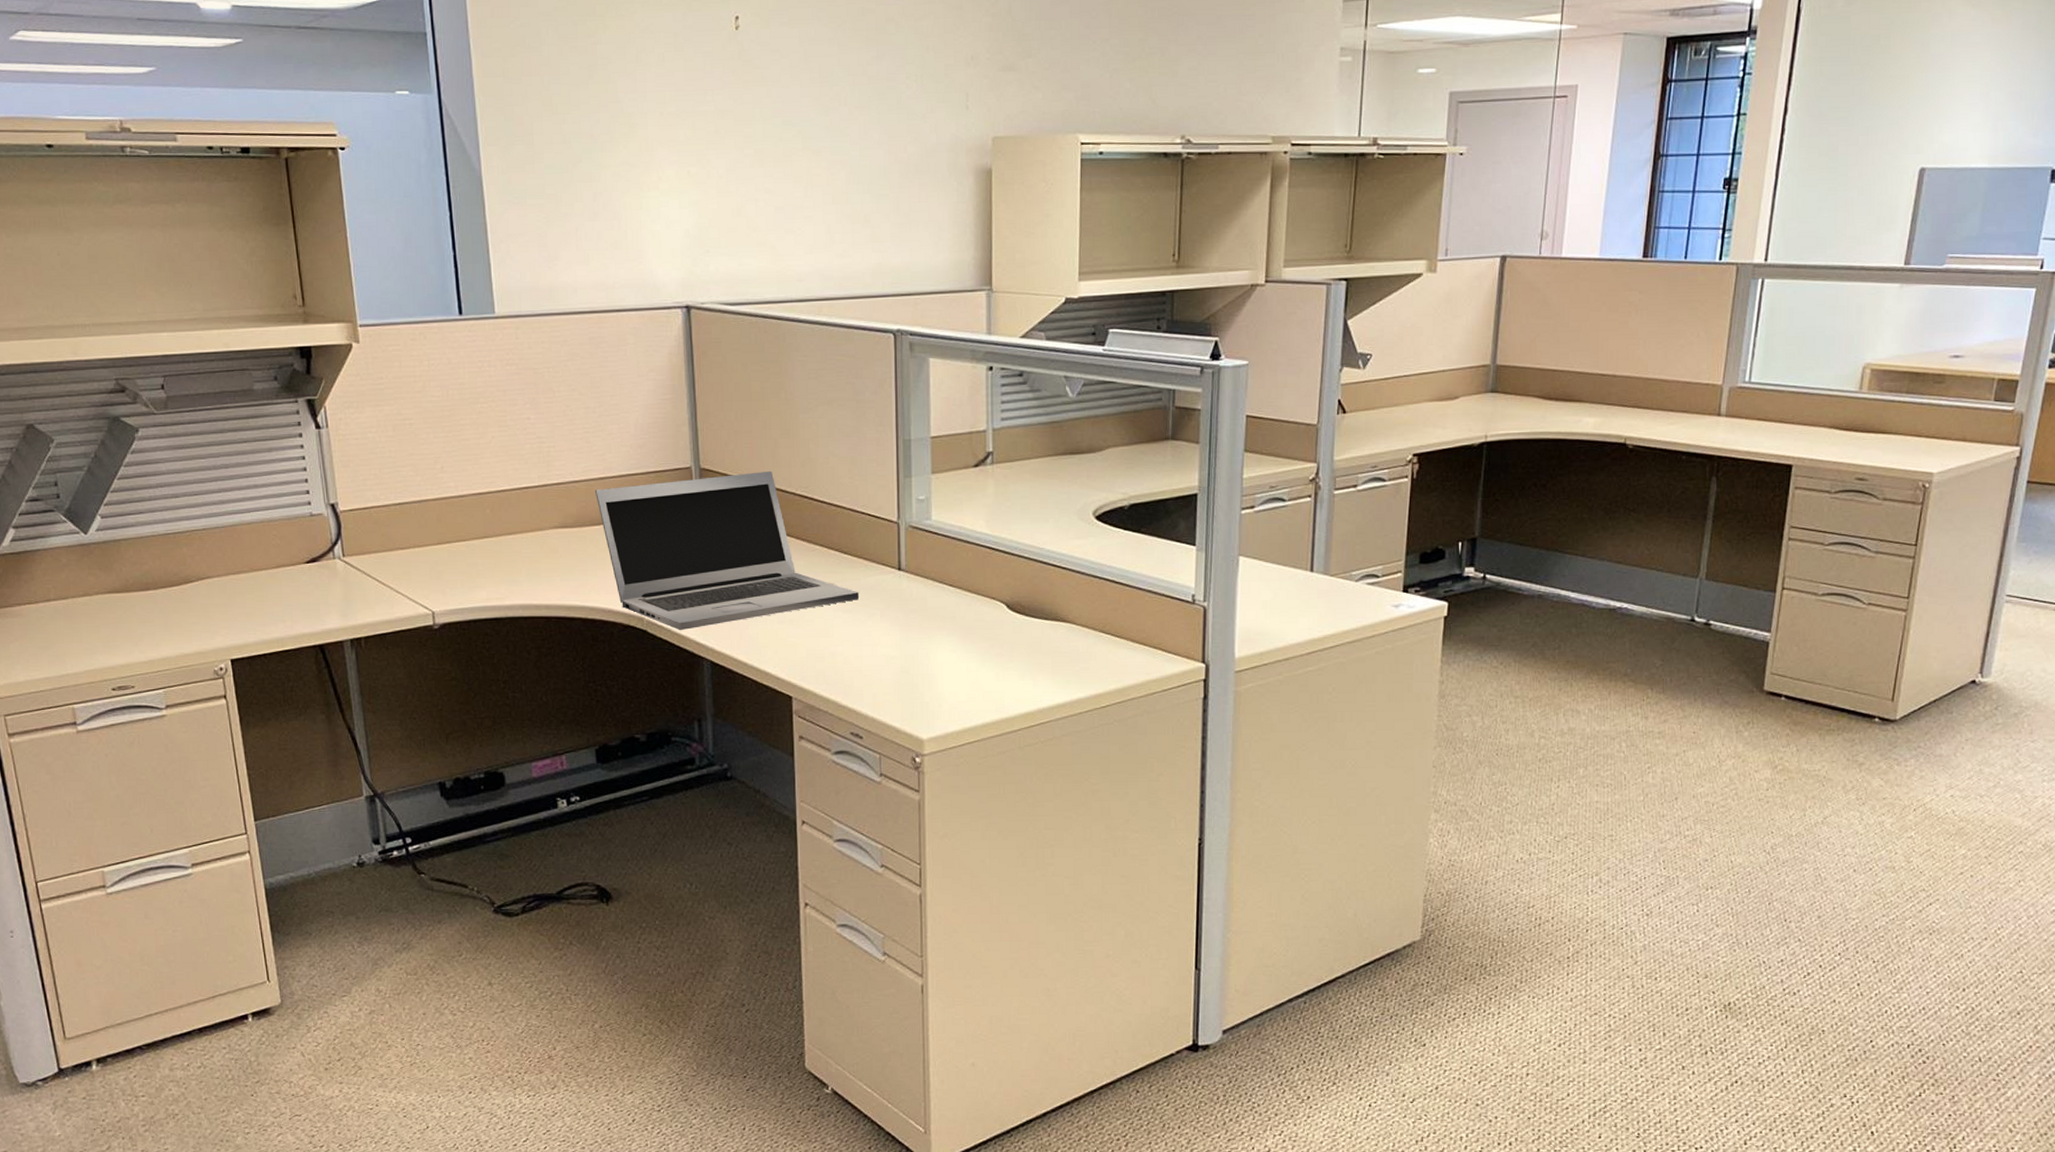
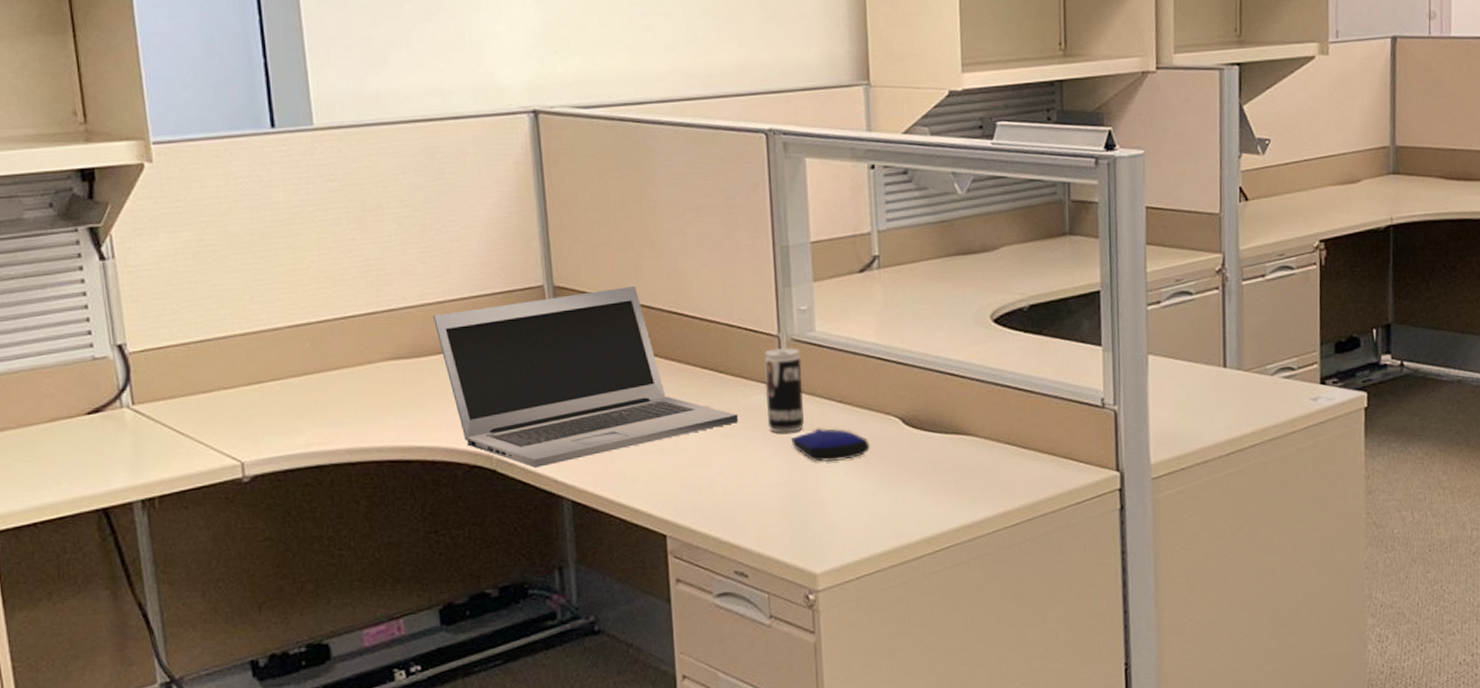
beverage can: none [884,533,918,611] -> present [764,347,804,433]
computer mouse: none [906,608,977,640] -> present [792,428,871,462]

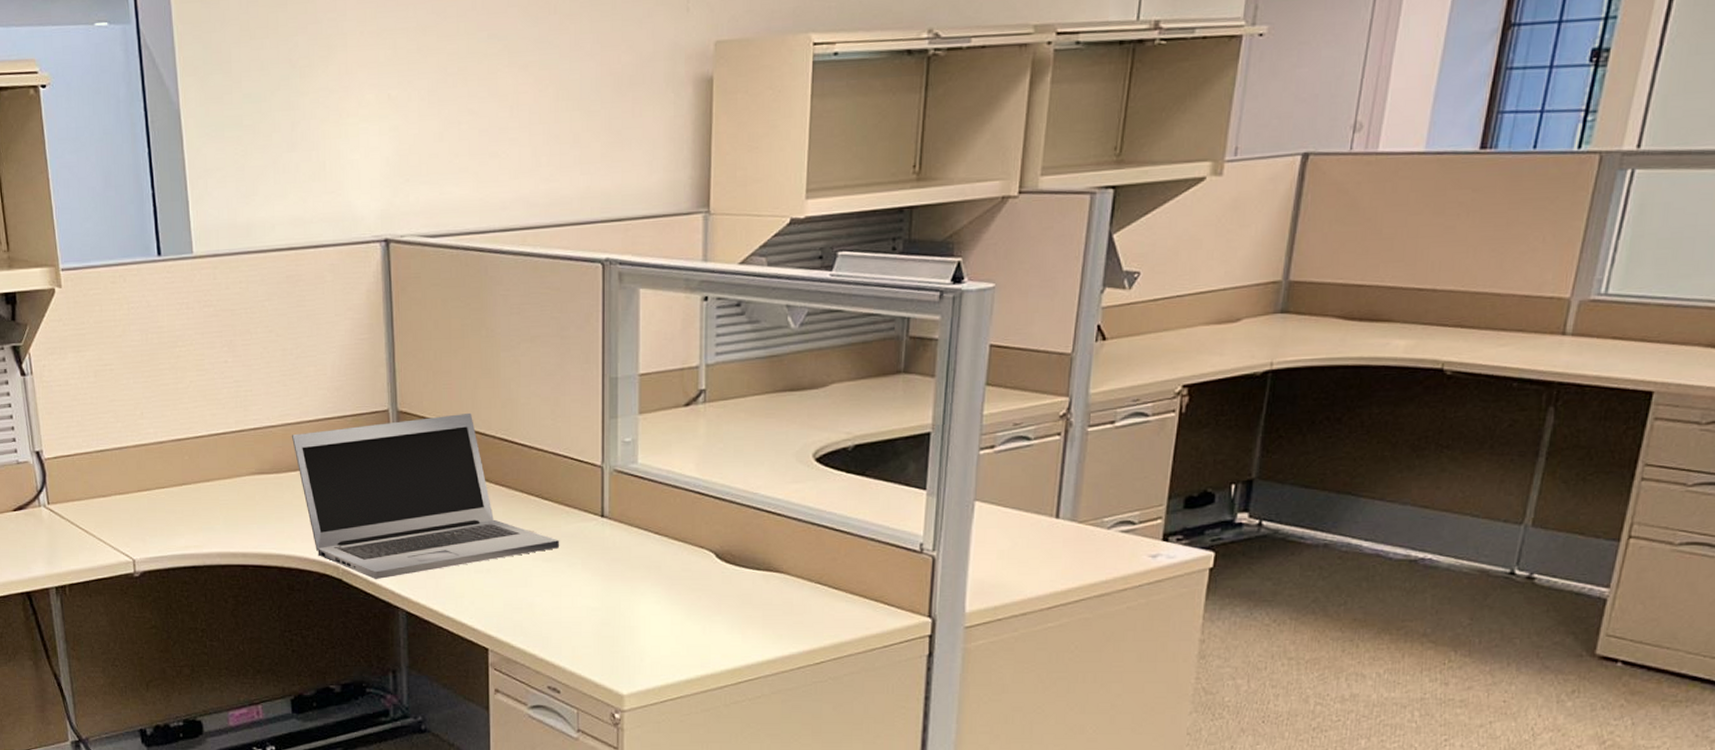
beverage can: present [764,347,804,433] -> none [586,477,622,561]
computer mouse: present [792,428,871,462] -> none [608,557,684,591]

